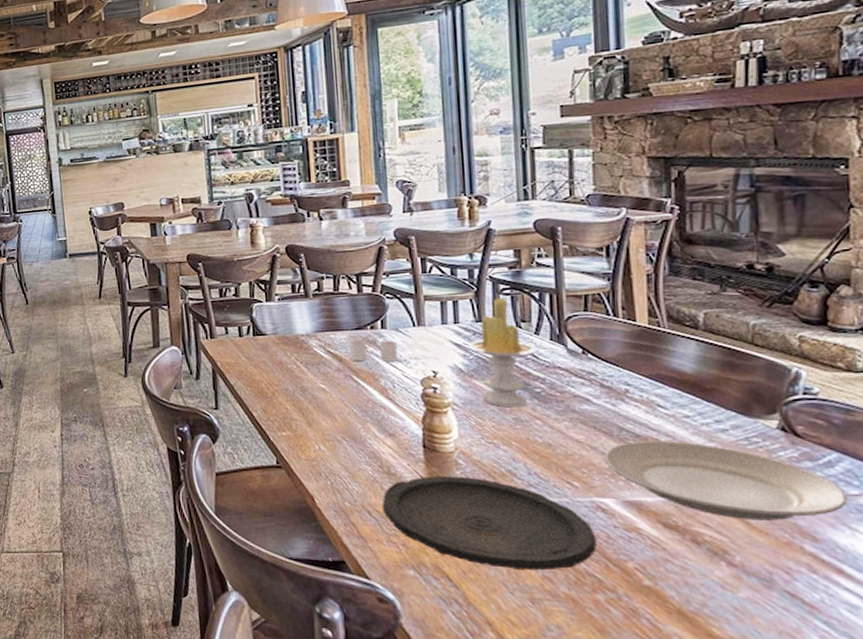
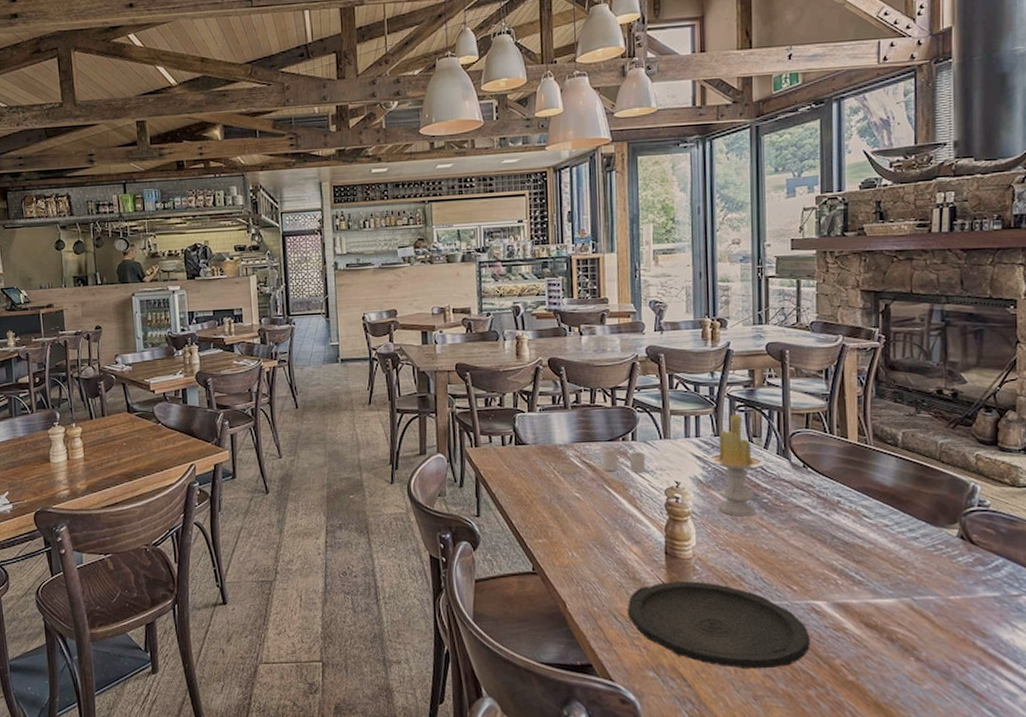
plate: present [604,440,848,521] -> none [818,547,1010,619]

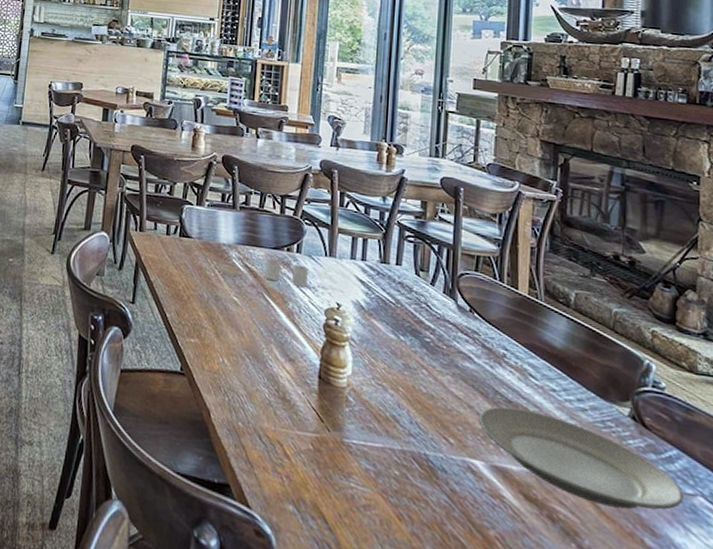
plate: present [627,581,810,670] -> none [272,408,464,528]
candle: present [707,413,766,517] -> none [371,243,431,354]
plate: none [818,547,1010,619] -> present [478,406,684,510]

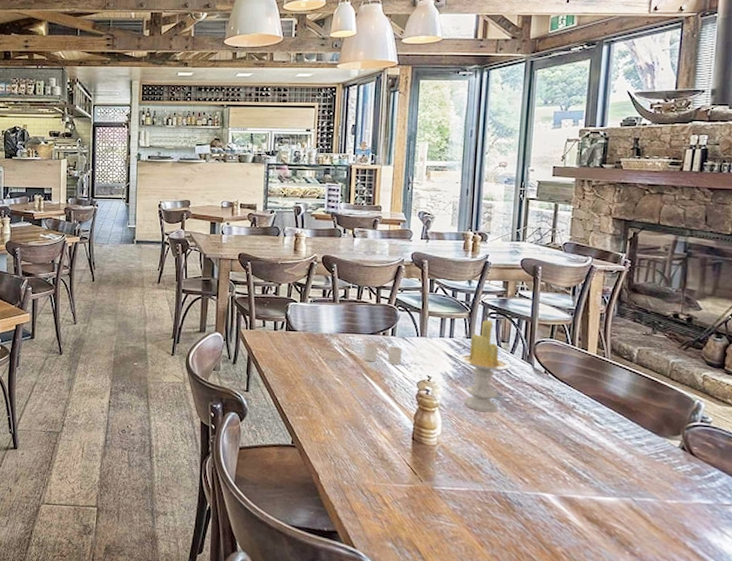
candle: none [371,243,431,354] -> present [458,319,511,413]
plate: present [478,406,684,510] -> none [550,448,722,521]

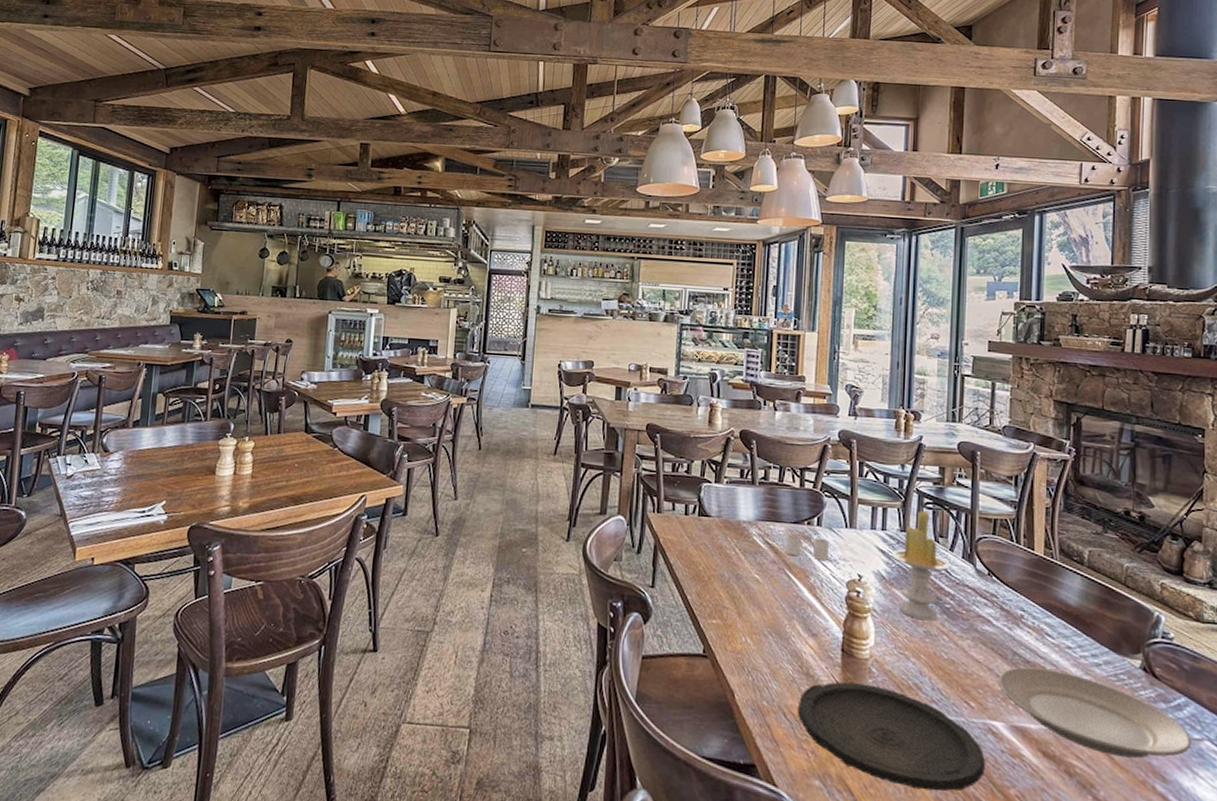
plate: none [373,464,536,550] -> present [797,682,985,791]
plate: none [550,448,722,521] -> present [998,667,1192,758]

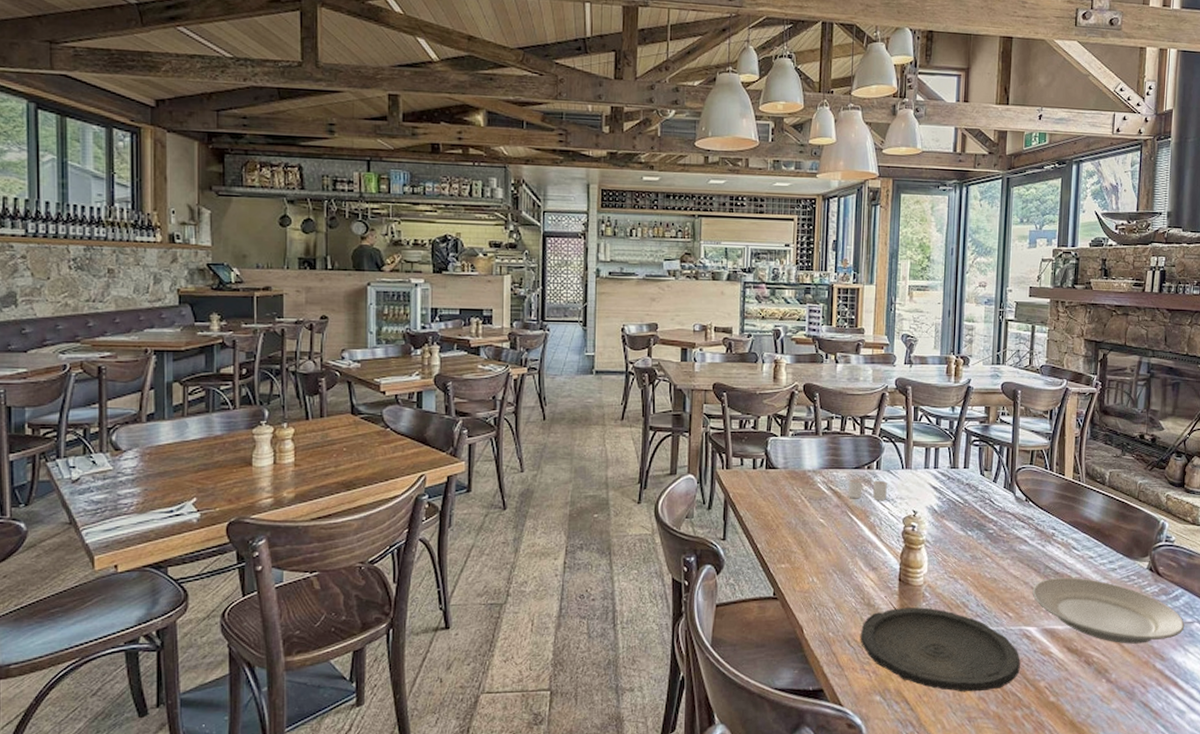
candle: present [892,510,950,621] -> none [943,447,994,546]

